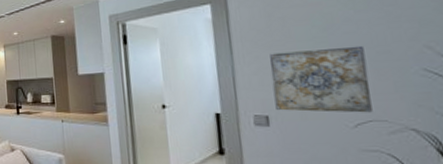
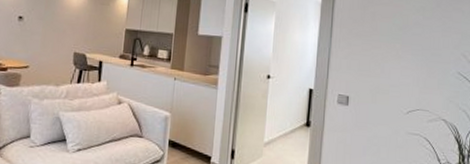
wall art: present [270,45,373,113] -> none [355,42,424,103]

